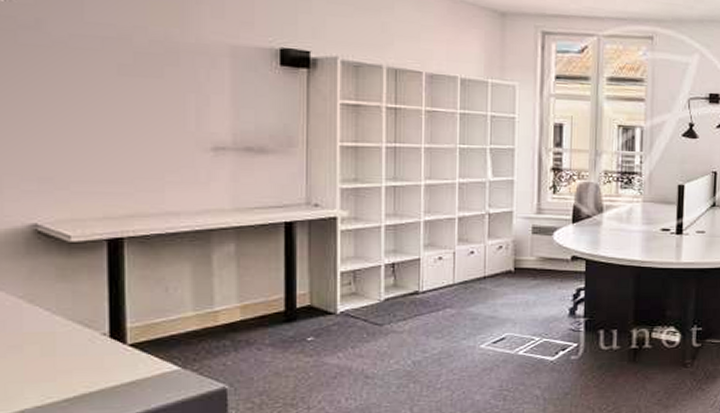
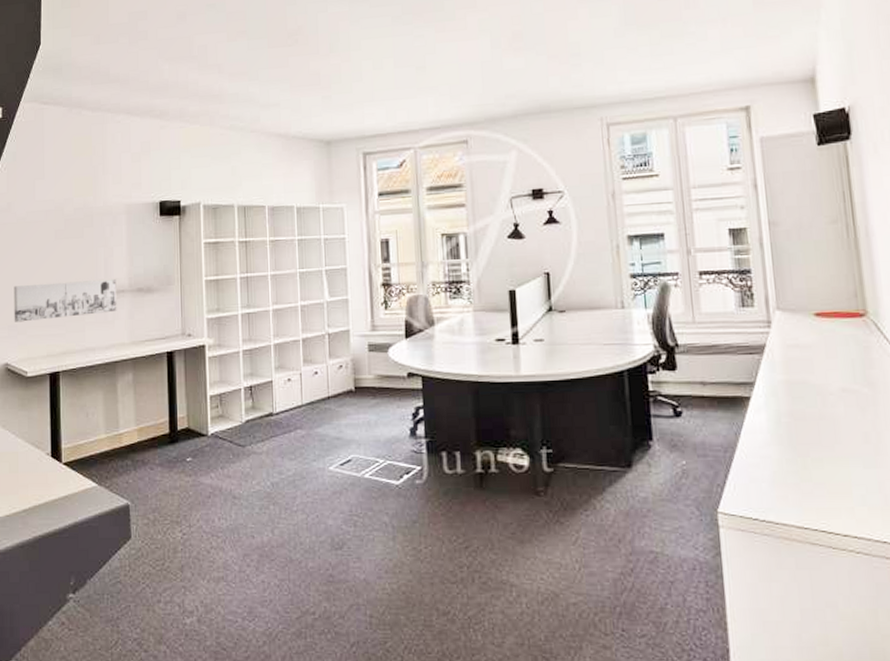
wall art: none [46,128,214,175] -> present [13,279,117,322]

